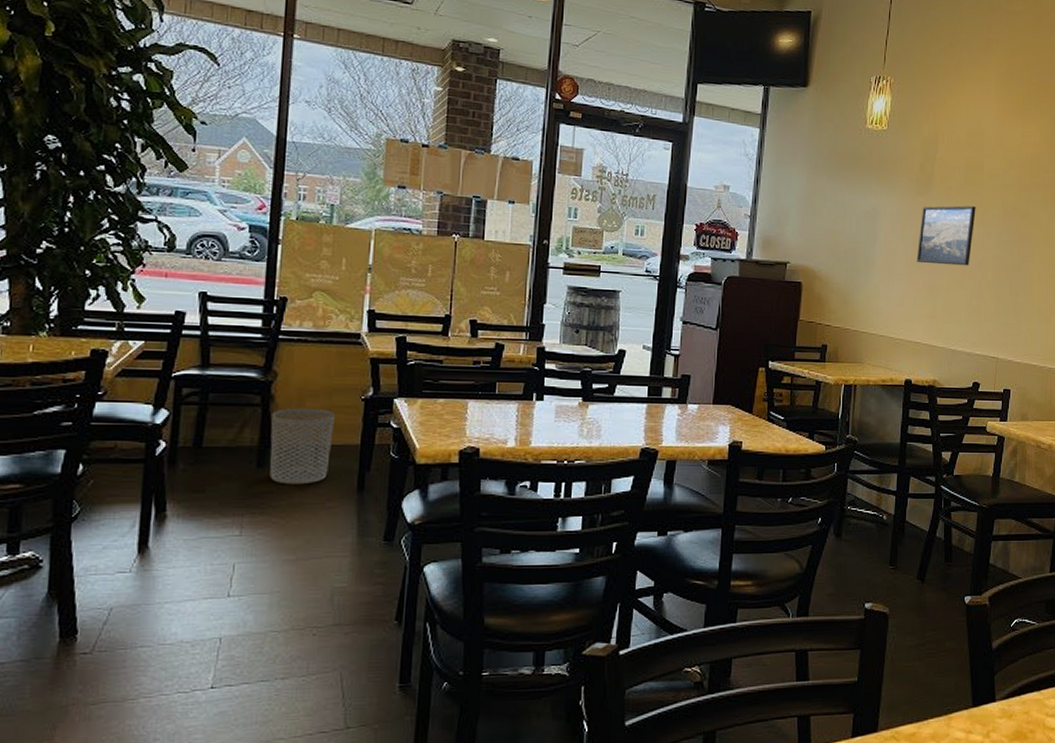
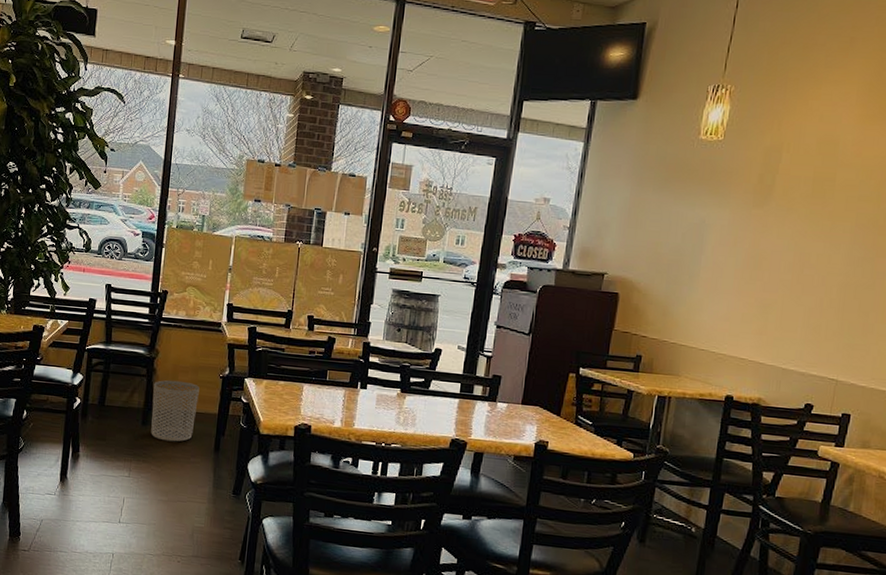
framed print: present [916,205,976,266] -> none [747,218,823,283]

